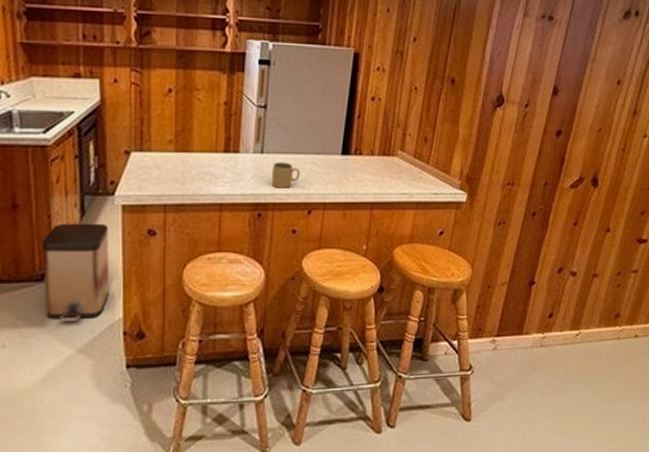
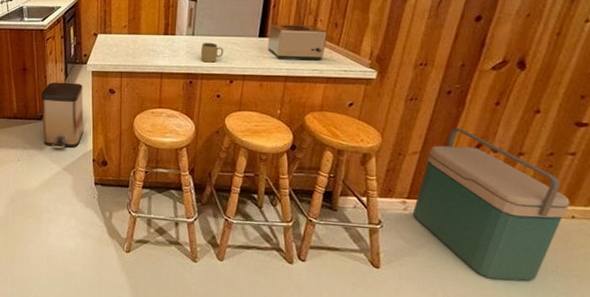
toaster: none [351,138,418,183] -> present [267,24,328,61]
cooler: none [502,252,634,413] -> present [413,127,570,282]

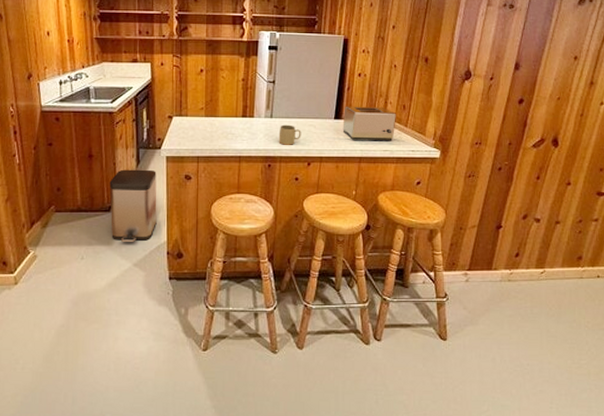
cooler: present [413,127,570,282] -> none [474,201,596,339]

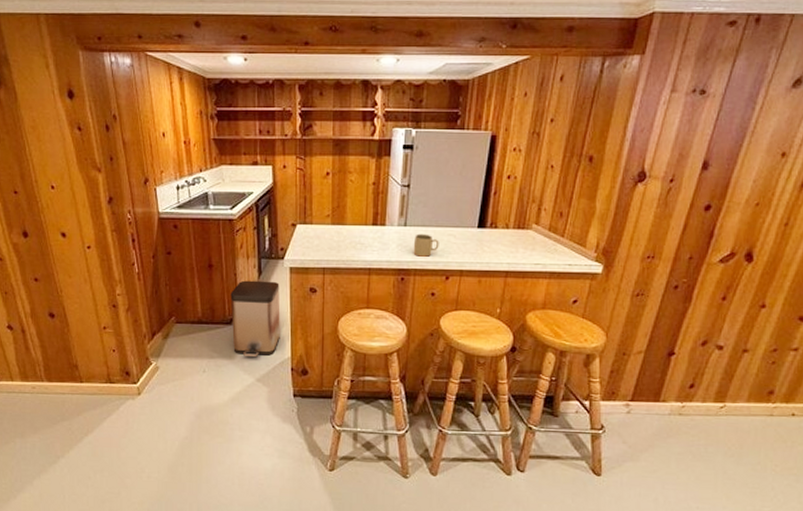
toaster: present [342,106,397,142] -> none [487,213,553,254]

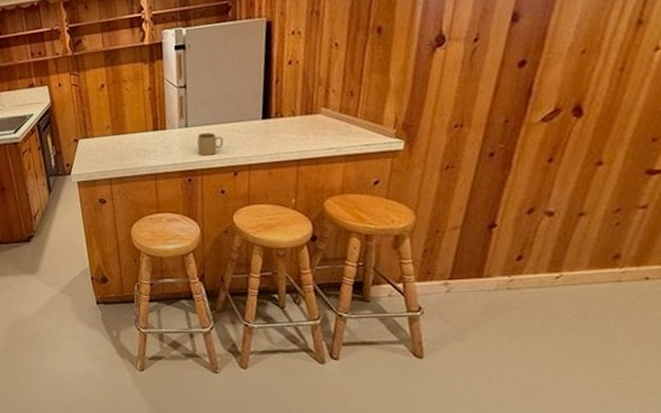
pedal bin: present [230,280,280,356] -> none [24,197,77,270]

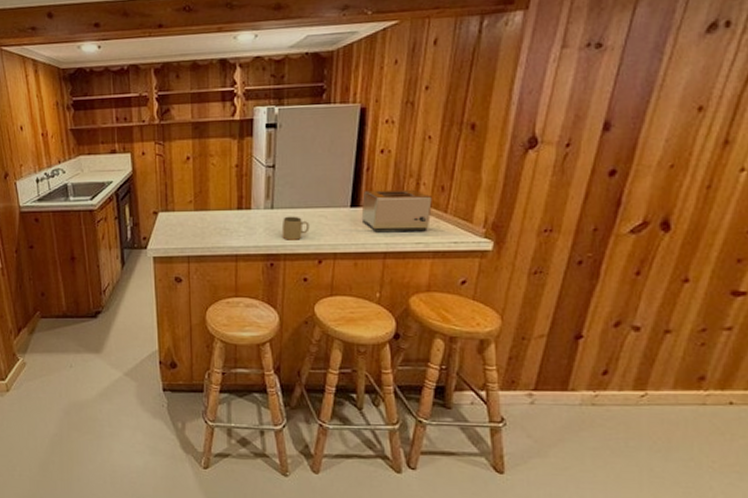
toaster: none [273,96,343,142] -> present [361,189,433,233]

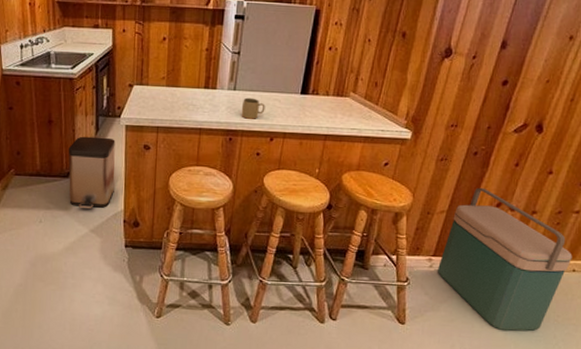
pedal bin: none [94,271,147,350] -> present [68,136,115,208]
toaster: present [361,189,433,233] -> none [308,81,368,120]
cooler: none [542,304,727,482] -> present [438,187,572,332]

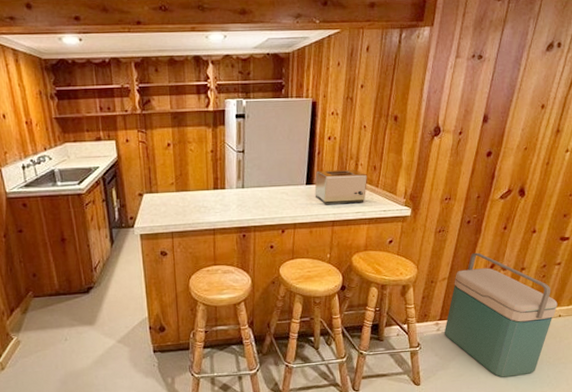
pedal bin: present [68,136,115,208] -> none [85,248,137,321]
mug: present [241,97,265,119] -> none [251,193,274,215]
toaster: none [308,81,368,120] -> present [314,169,368,205]

